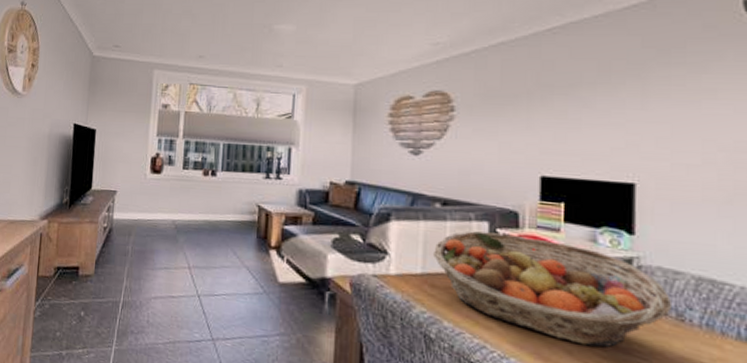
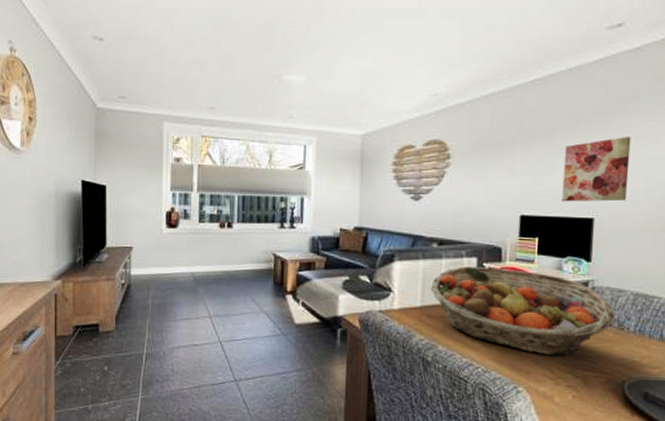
wall art: none [592,90,679,165] -> present [561,136,631,202]

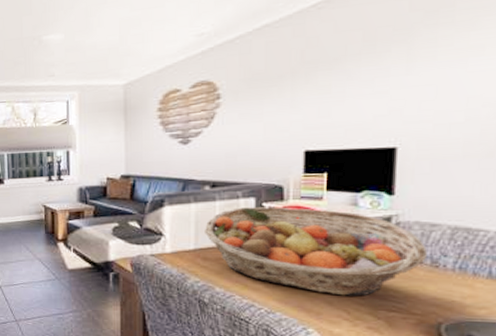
wall art: present [561,136,631,202] -> none [355,51,445,133]

